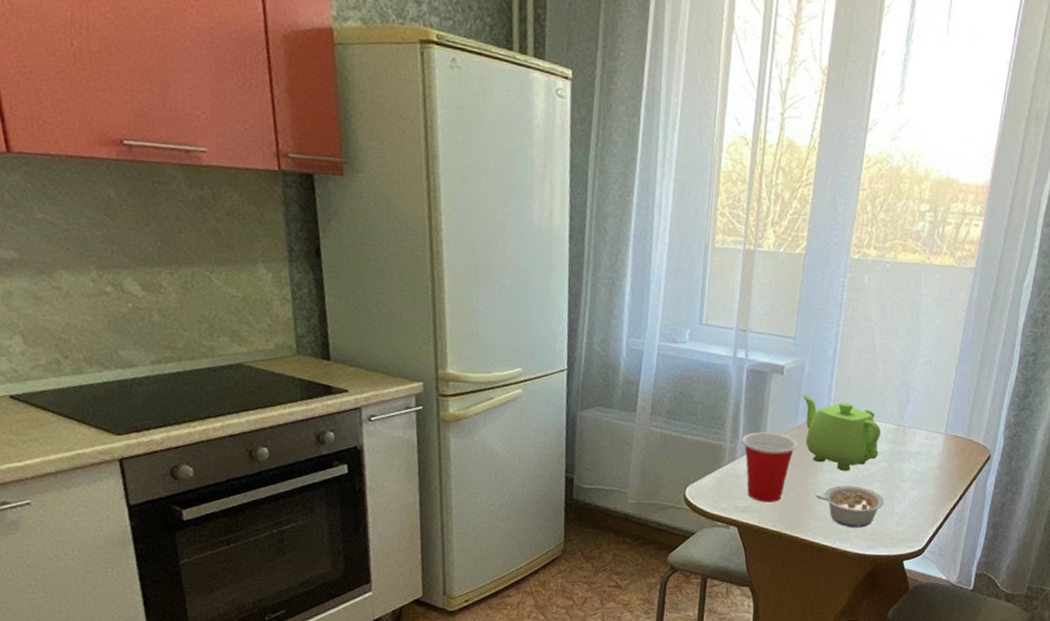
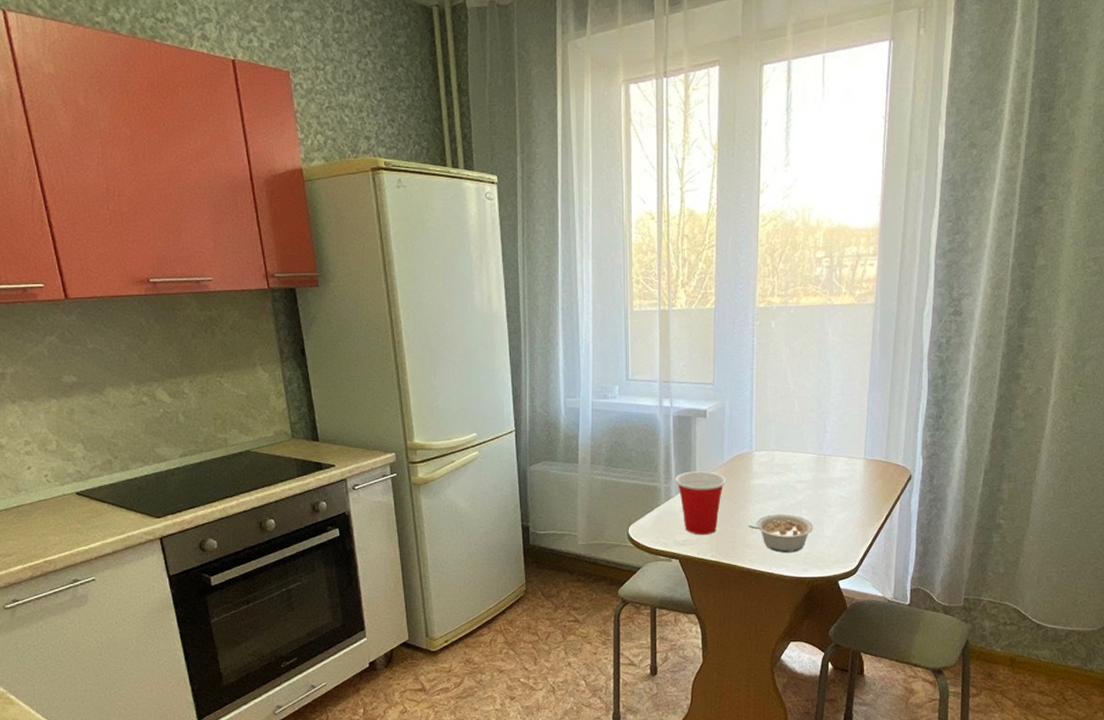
teapot: present [802,394,881,471] -> none [726,433,802,501]

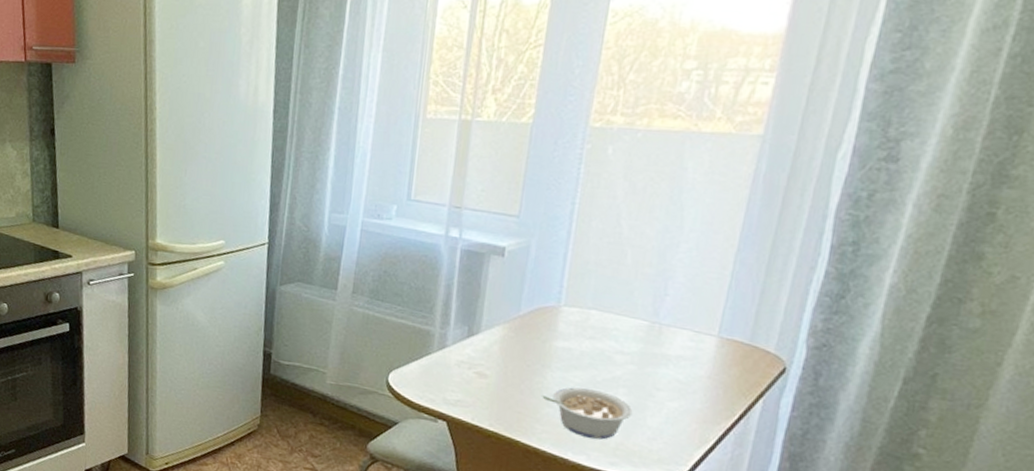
cup: present [674,471,727,535] -> none [453,319,521,399]

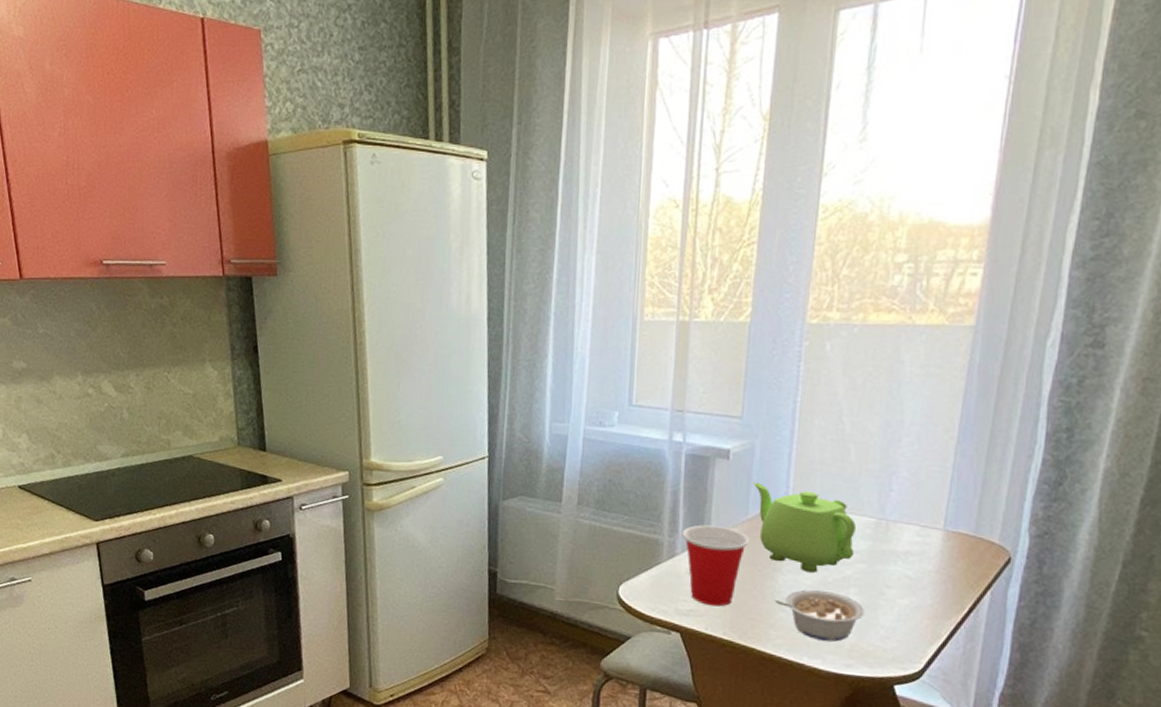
cup: none [453,319,521,399] -> present [681,525,751,607]
teapot: none [527,279,628,371] -> present [753,481,856,573]

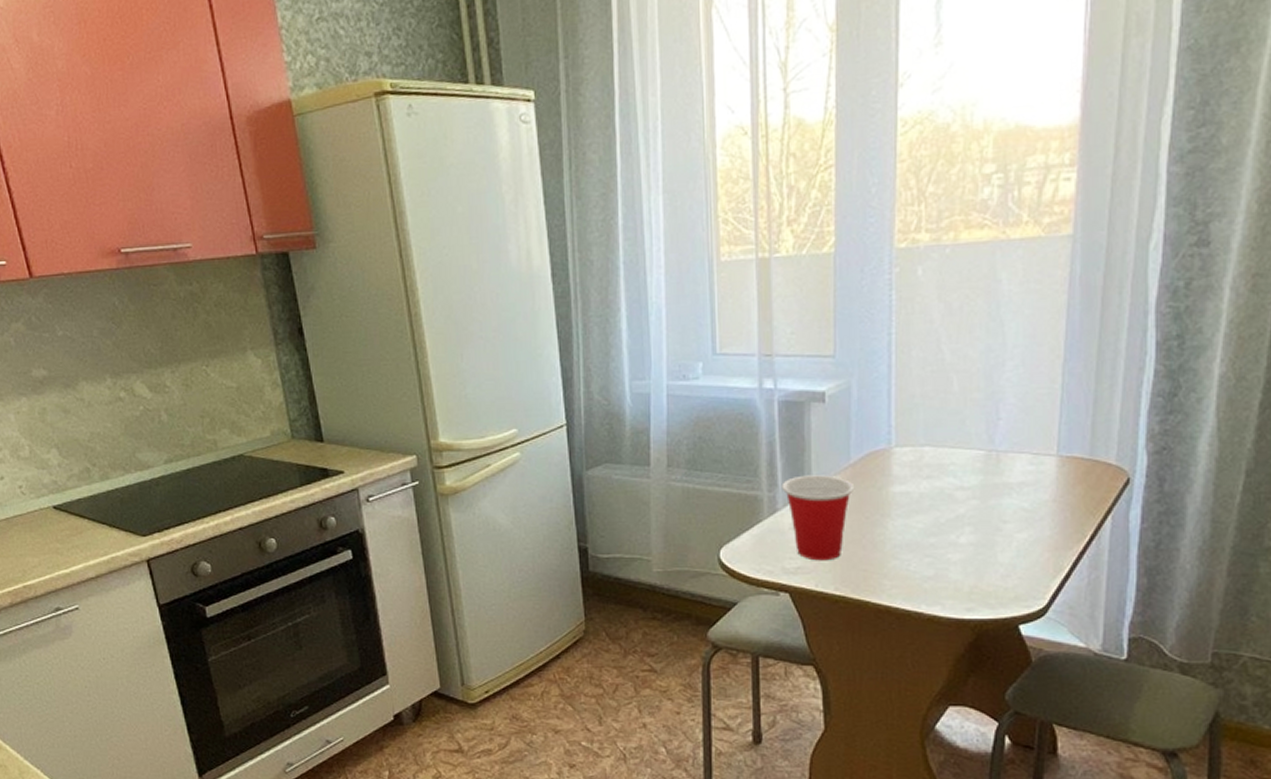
teapot: present [753,481,856,573] -> none [853,423,965,515]
legume: present [774,589,865,642] -> none [886,532,982,585]

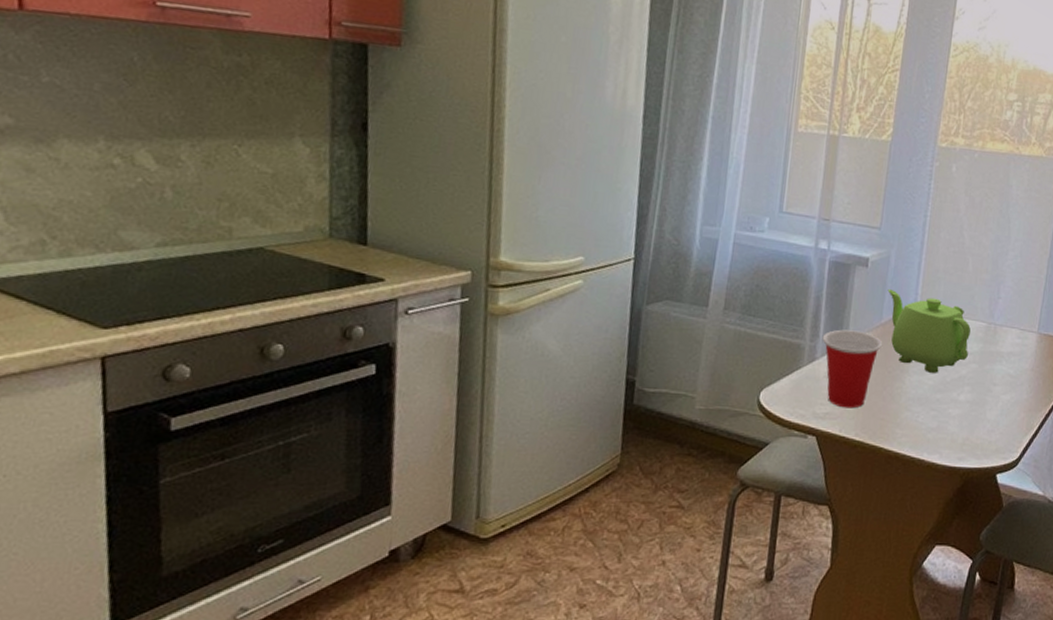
teapot: none [853,423,965,515] -> present [887,288,971,373]

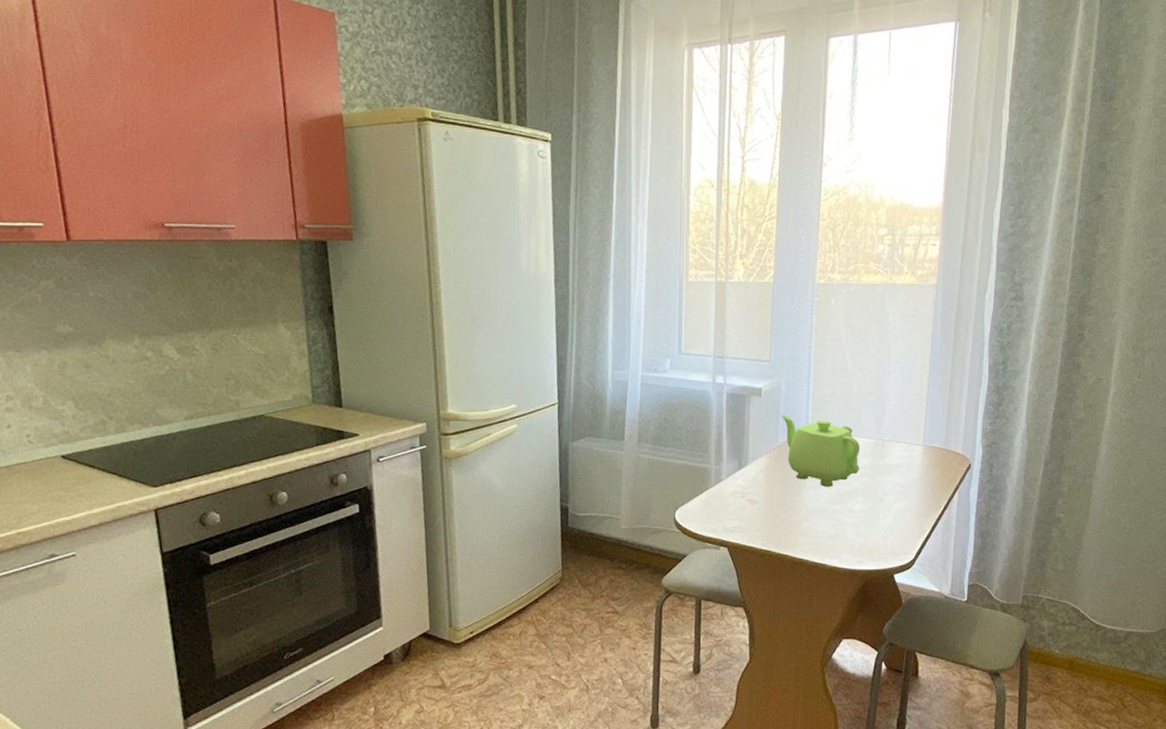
cup: present [822,329,883,409] -> none [726,453,781,522]

